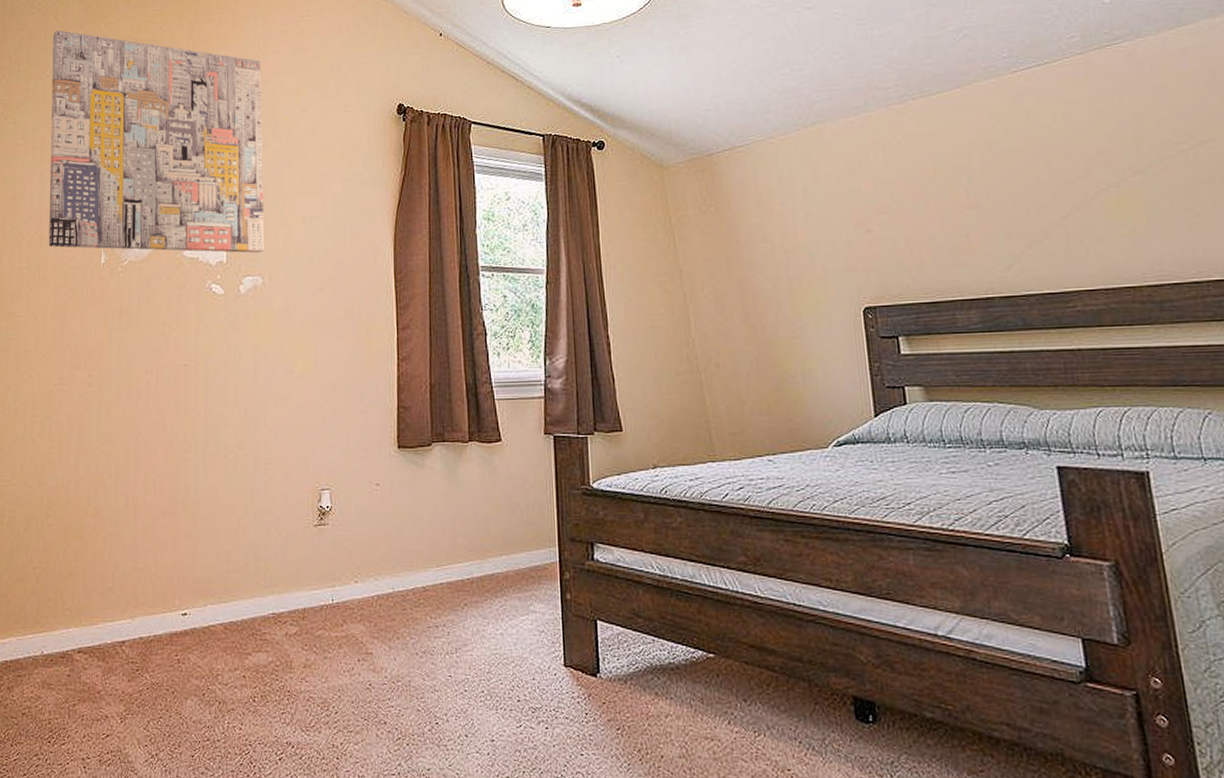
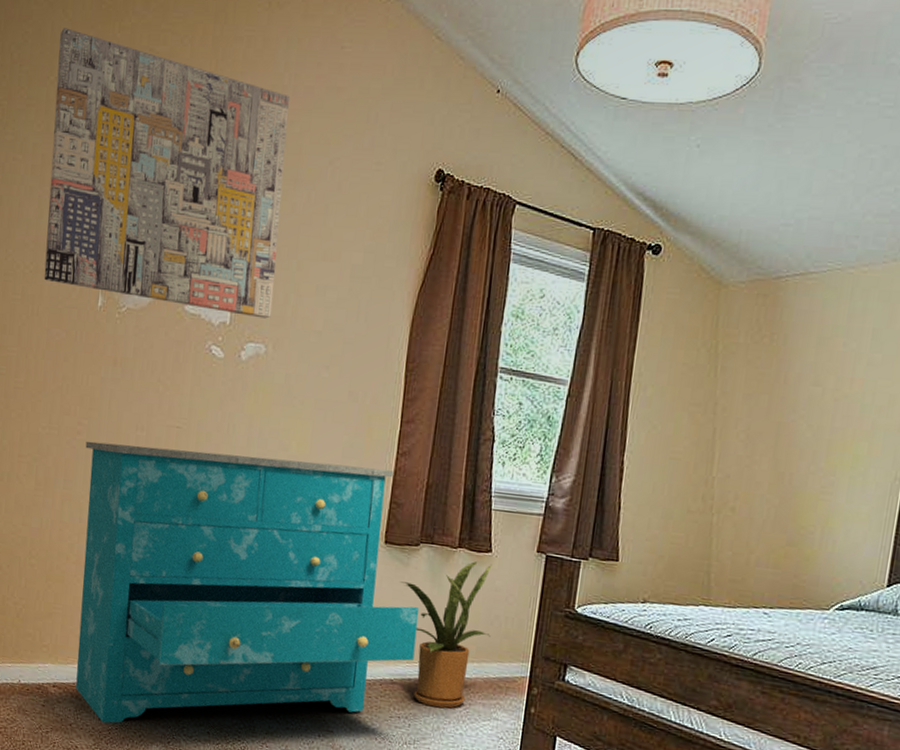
dresser: none [97,377,443,685] -> present [76,441,420,724]
house plant: none [418,453,514,609] -> present [400,561,492,708]

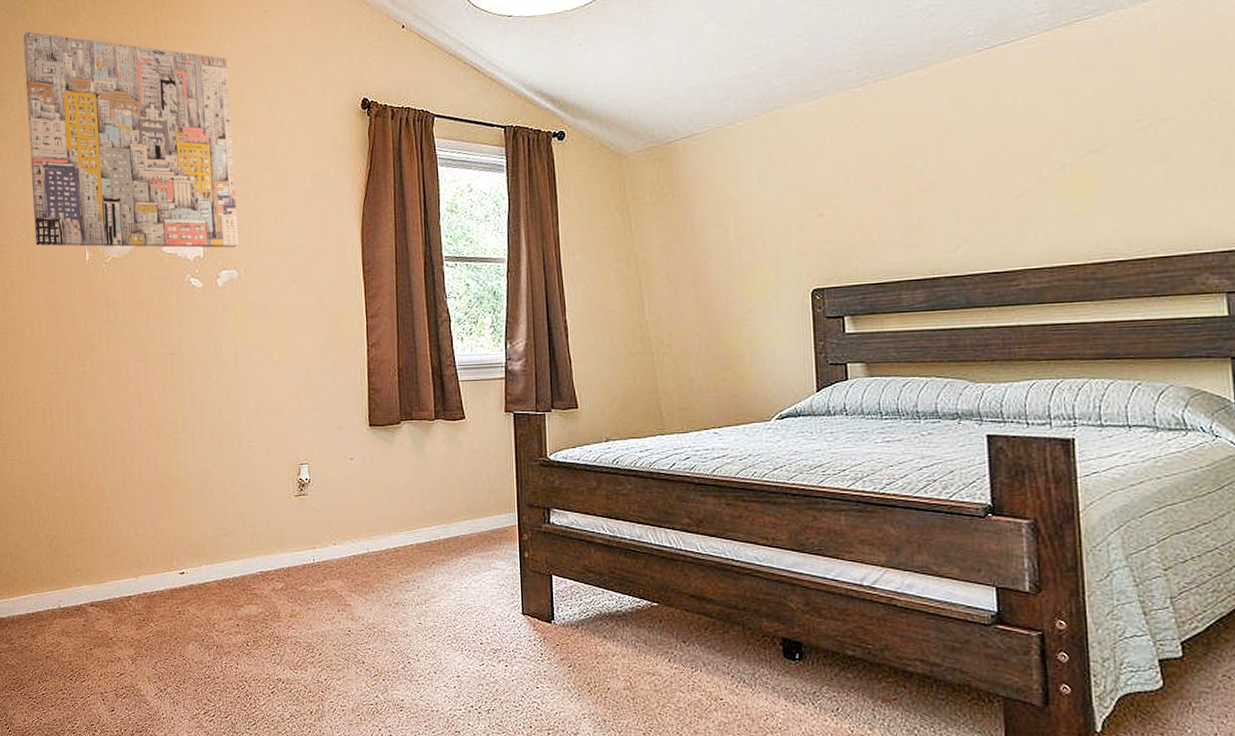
dresser: present [76,441,420,724] -> none [91,361,412,632]
house plant: present [400,561,492,708] -> none [389,429,477,567]

